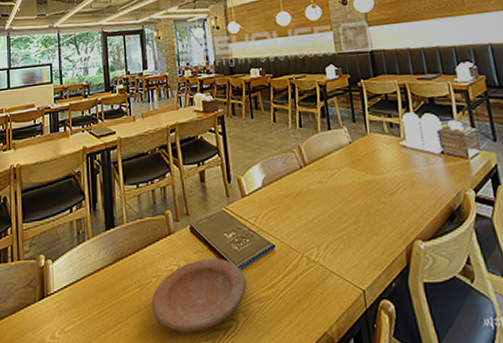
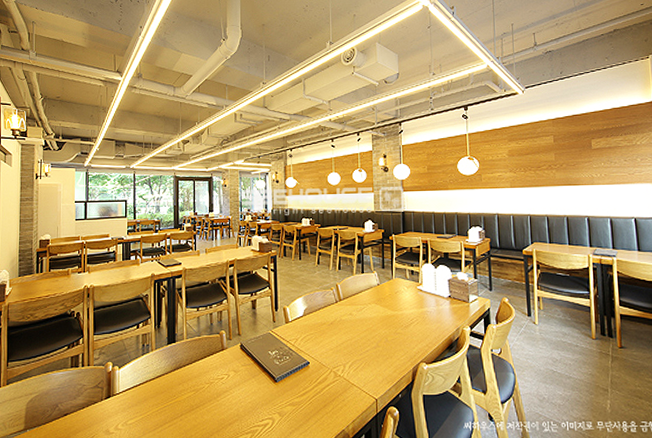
plate: present [151,258,247,332] -> none [203,370,283,427]

